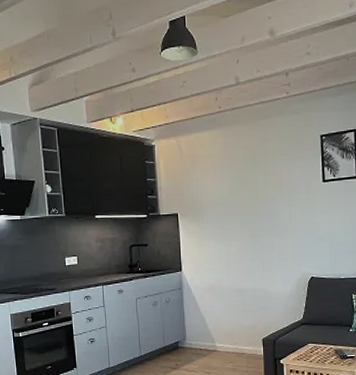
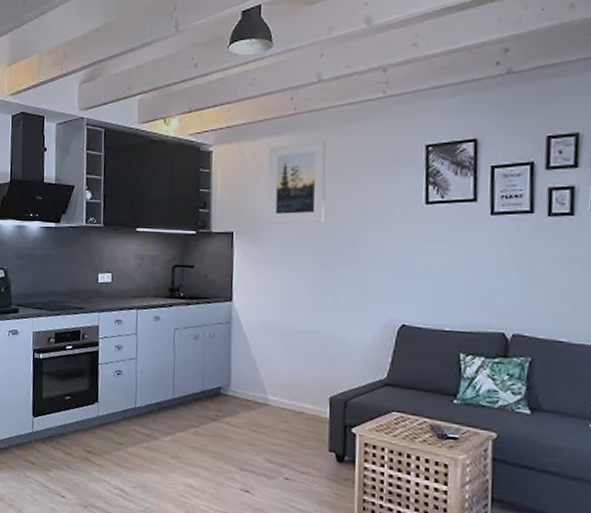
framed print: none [200,133,249,205] -> present [266,140,326,224]

